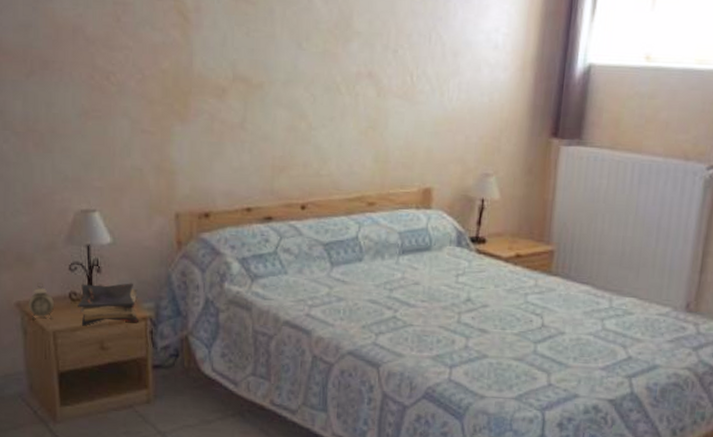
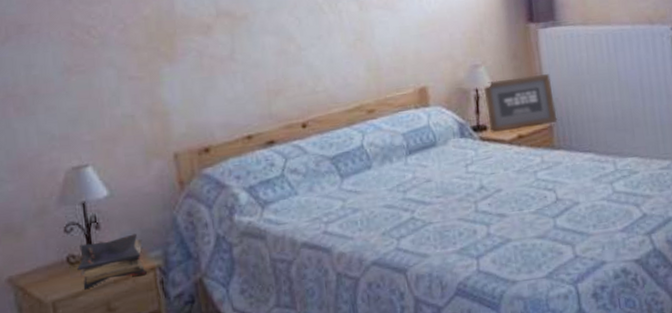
alarm clock: present [29,281,55,319] -> none [22,250,52,294]
picture frame: none [488,193,563,249] -> present [484,73,557,133]

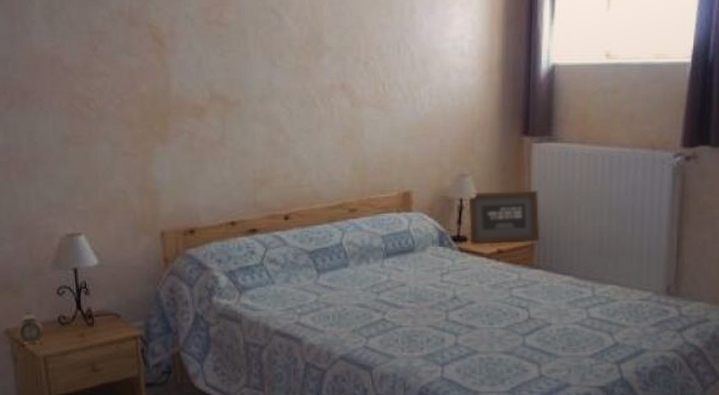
alarm clock: none [22,250,52,294] -> present [18,307,44,346]
book: present [77,233,147,290] -> none [67,303,129,349]

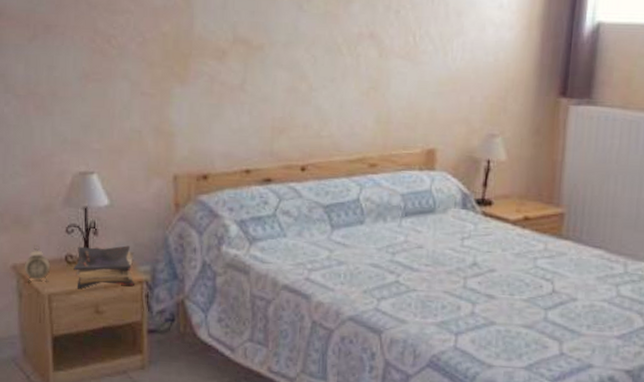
book: none [67,303,129,349] -> present [73,245,134,289]
picture frame: present [468,190,540,245] -> none [494,154,573,211]

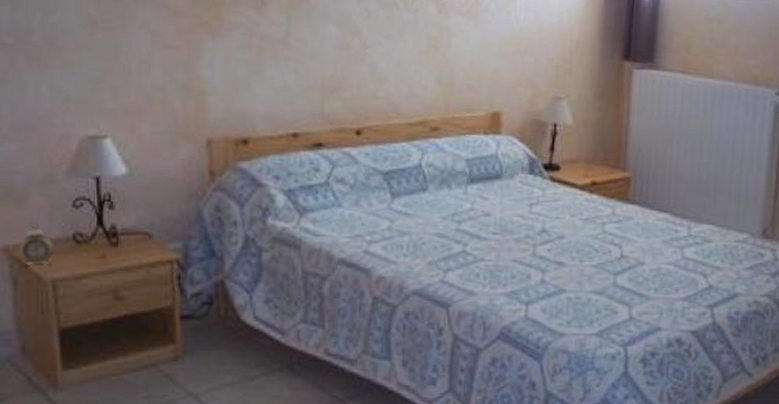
book: present [73,245,134,289] -> none [84,220,162,273]

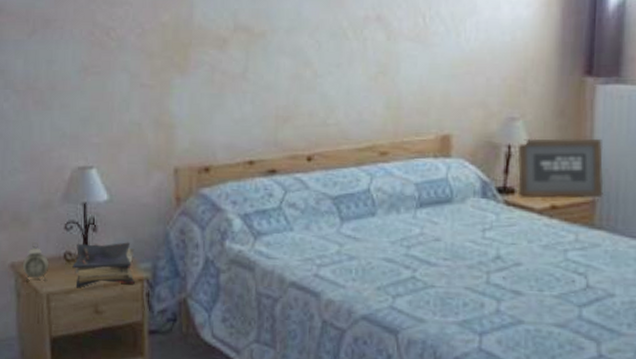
book: none [84,220,162,273] -> present [72,242,135,288]
picture frame: none [562,117,638,175] -> present [517,138,604,199]

